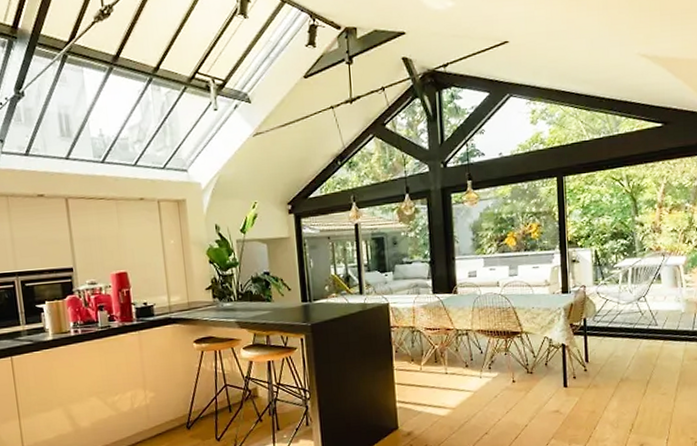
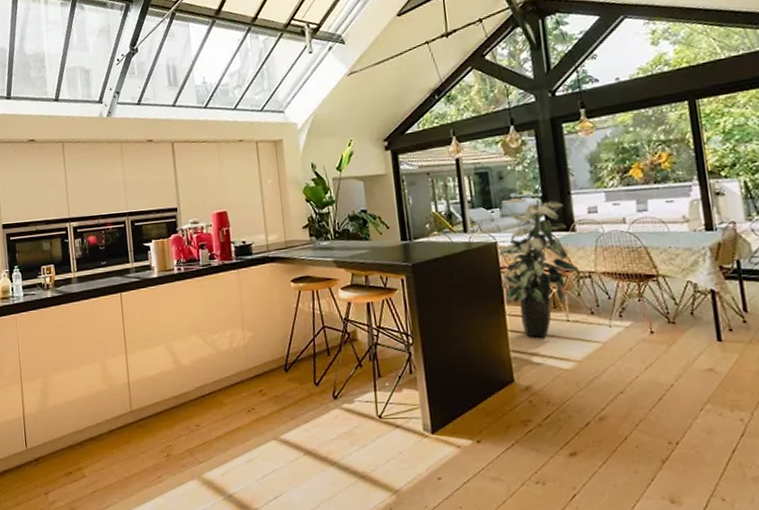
indoor plant: none [390,262,458,389] -> present [499,198,580,338]

